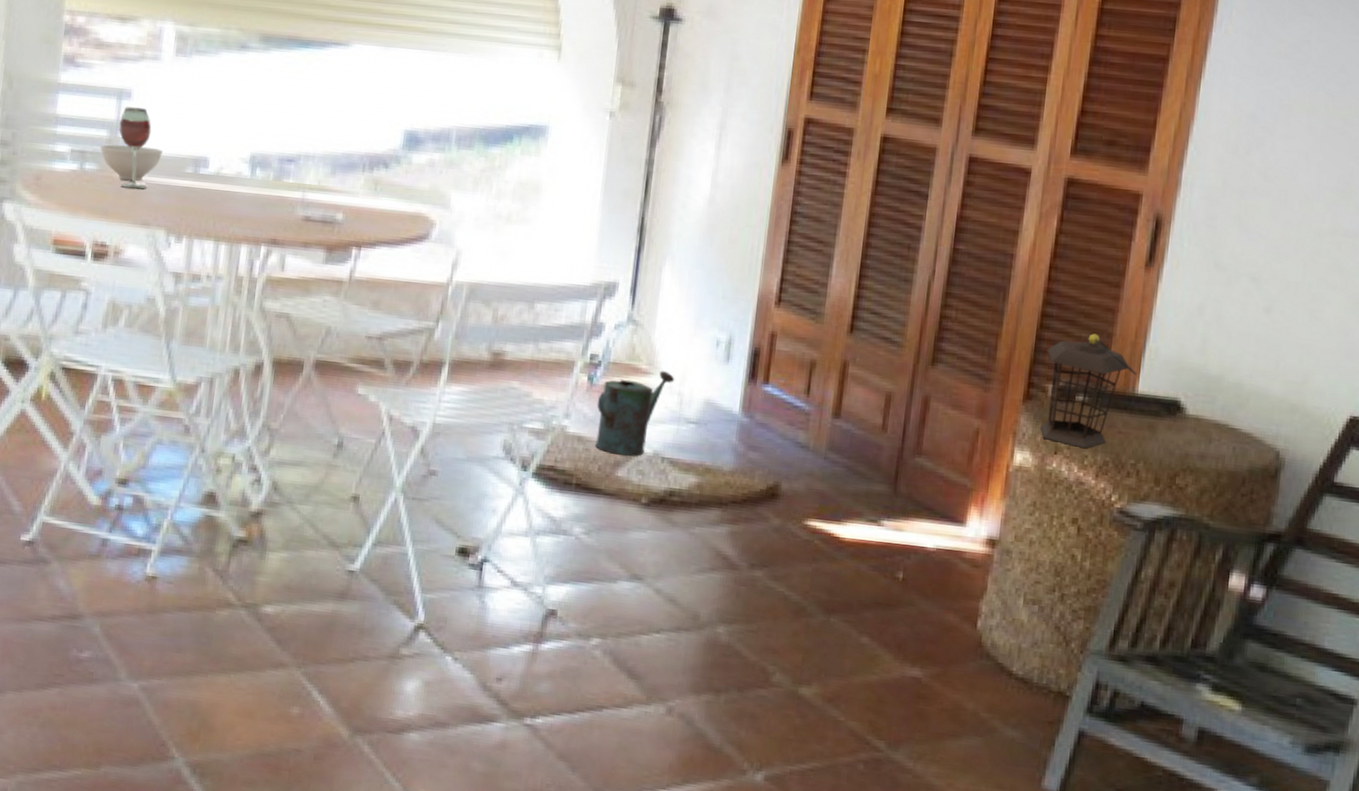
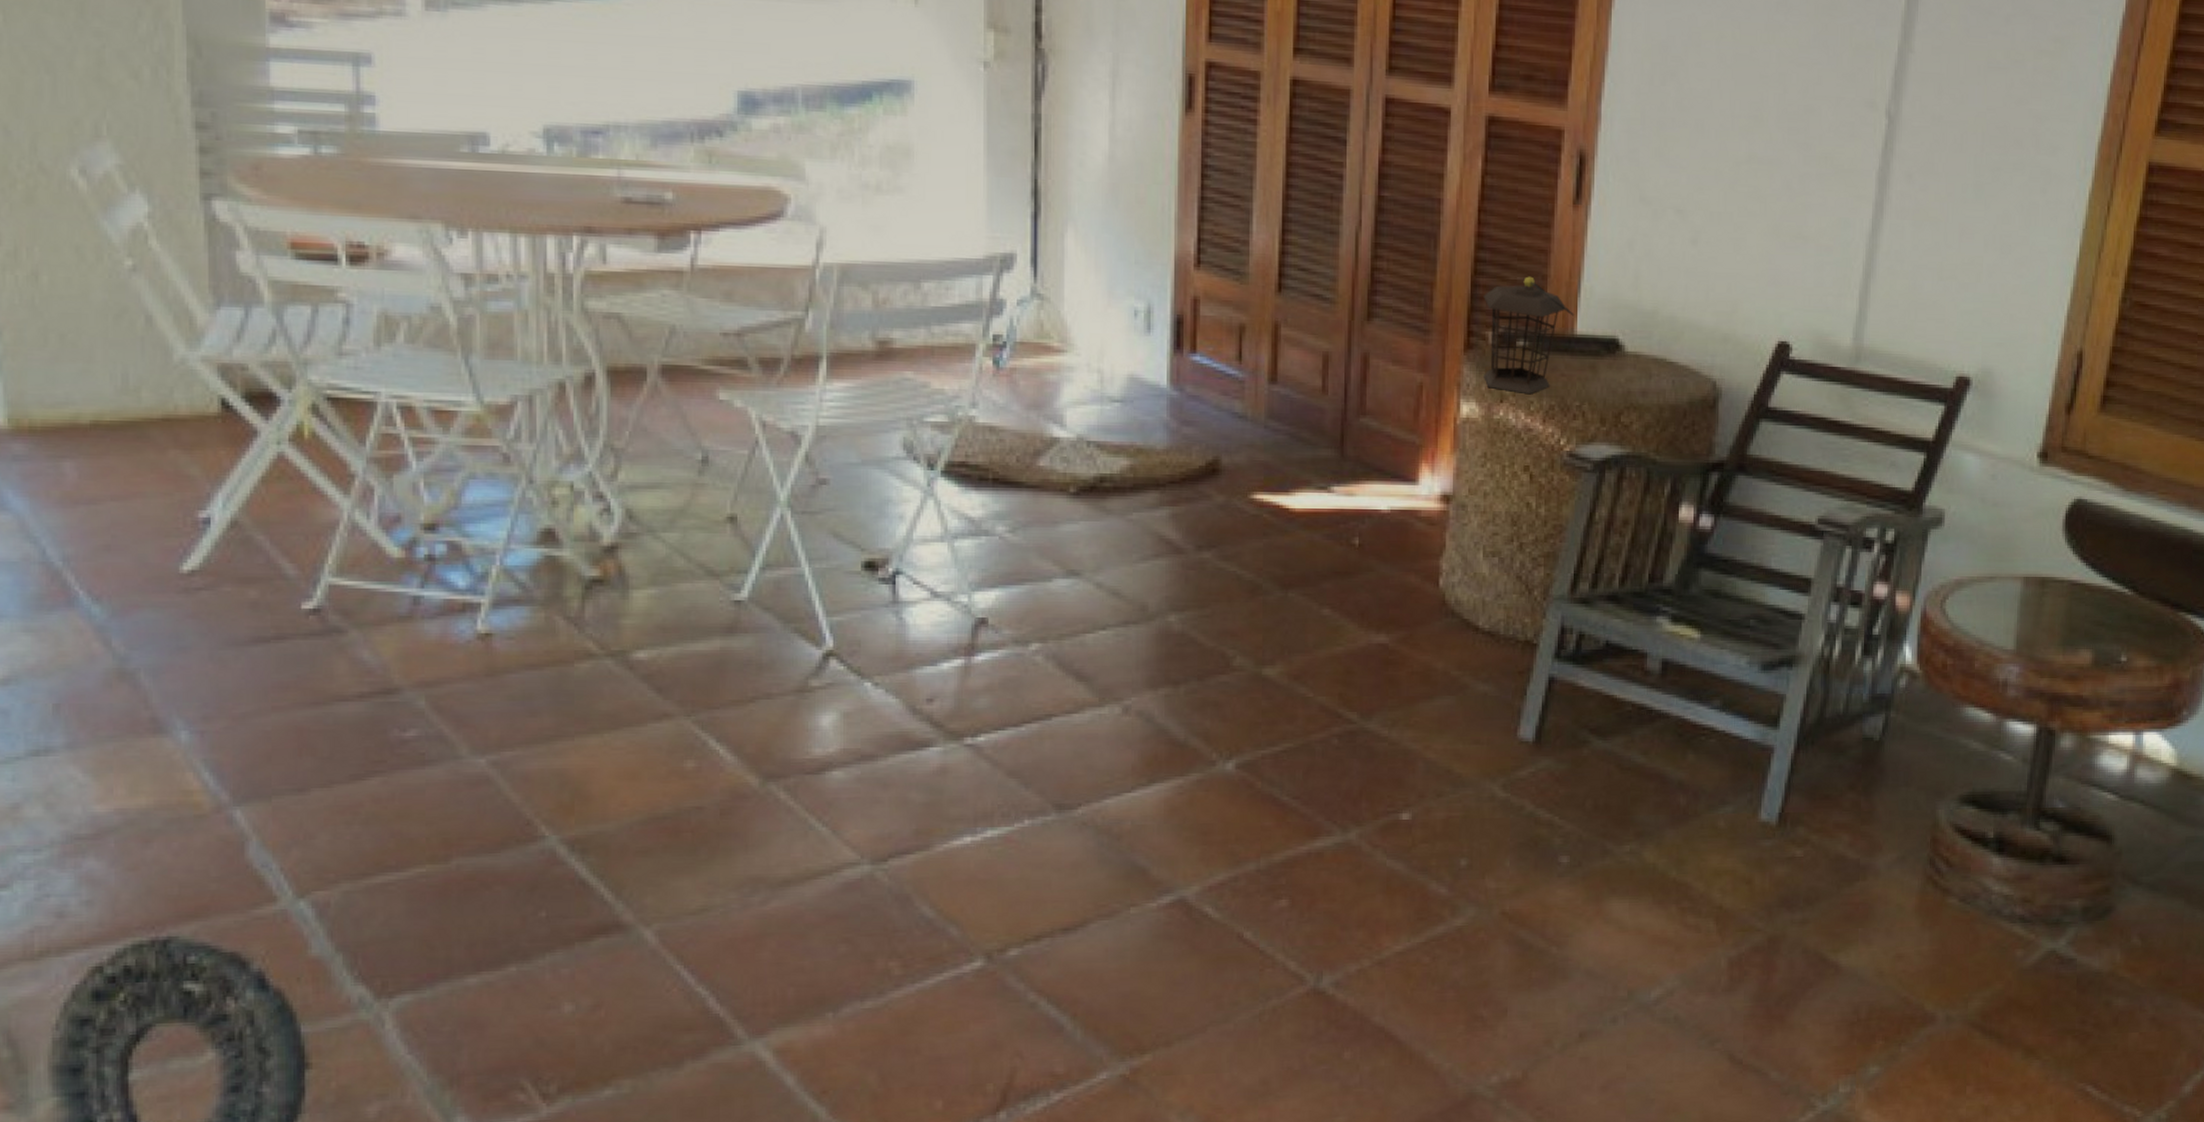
bowl: present [100,144,163,181] -> none [338,121,425,166]
wineglass: present [119,106,152,189] -> none [361,74,409,175]
watering can: present [595,370,675,457] -> none [1008,346,1092,444]

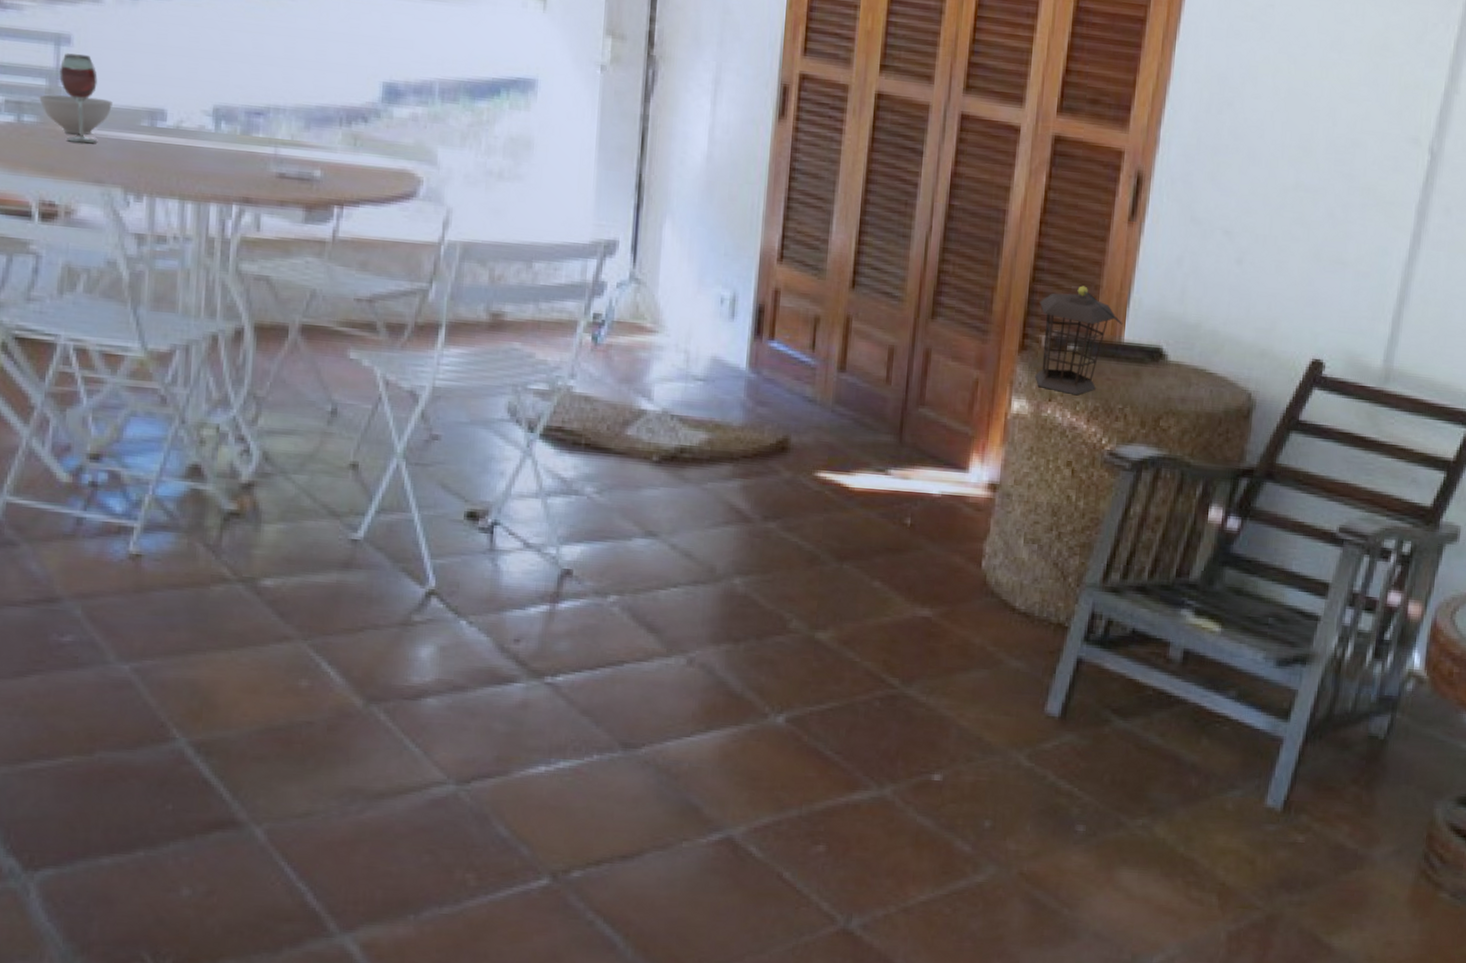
bowl: none [338,121,425,166] -> present [39,94,112,135]
wineglass: none [361,74,409,175] -> present [59,53,98,144]

